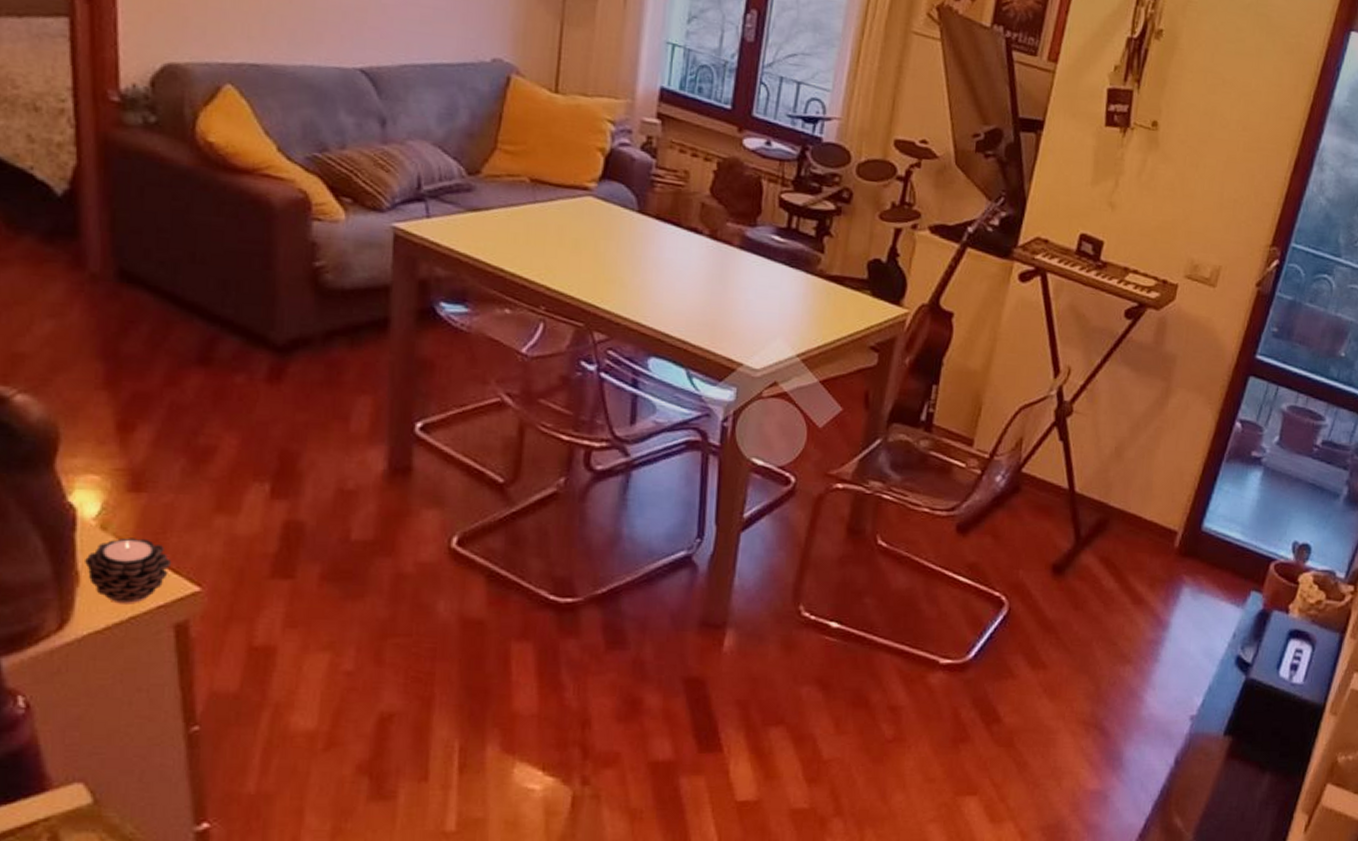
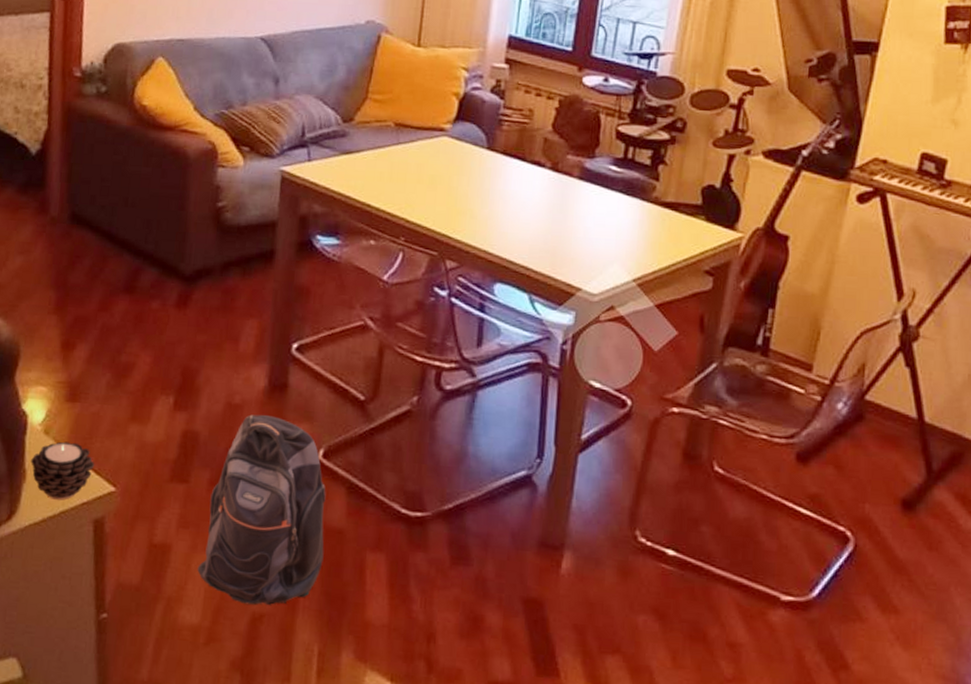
backpack: none [310,501,462,704] -> present [197,414,326,605]

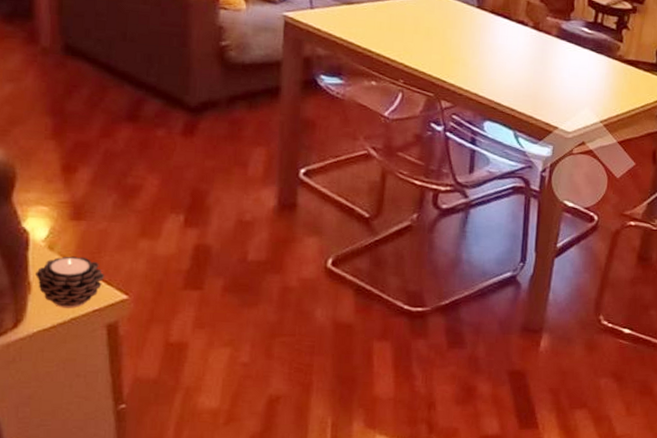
backpack: present [197,414,326,605] -> none [215,230,336,389]

